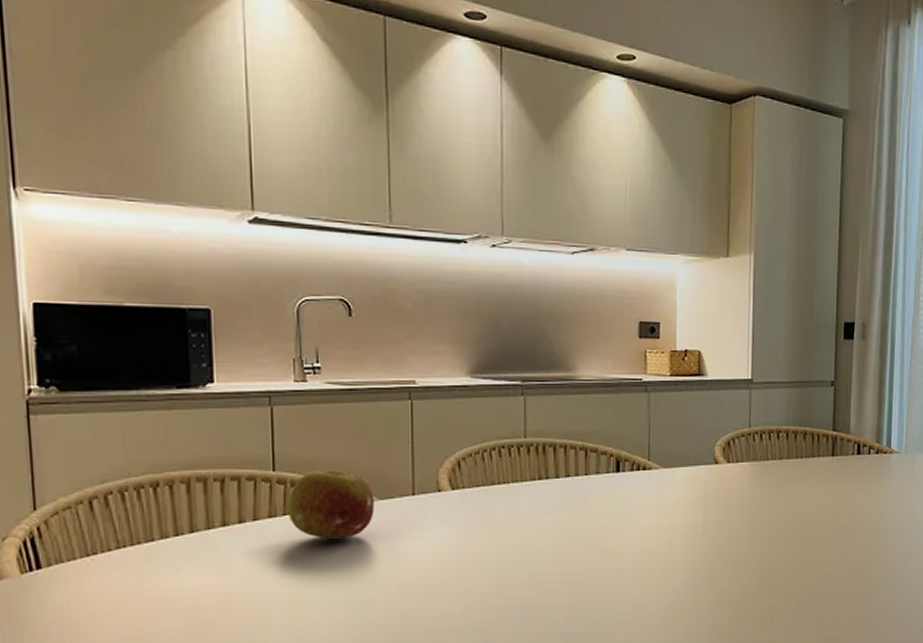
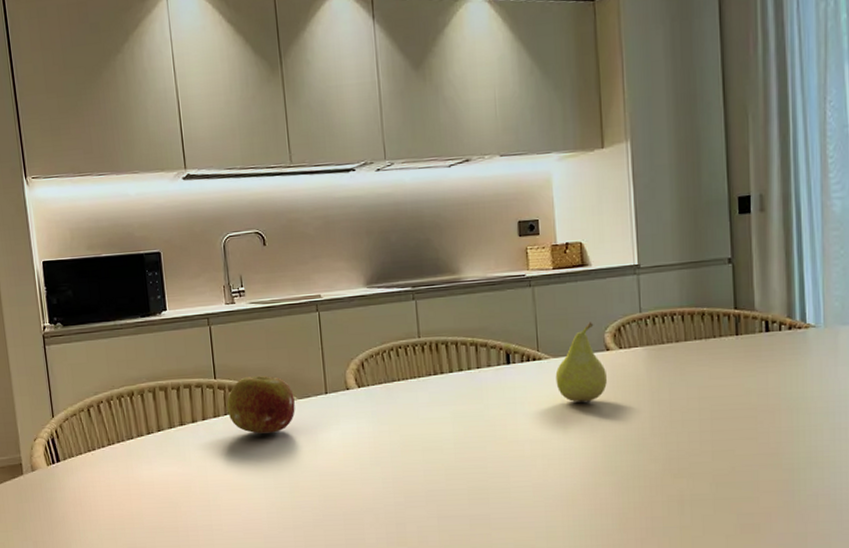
fruit: none [664,434,713,516] -> present [555,322,607,403]

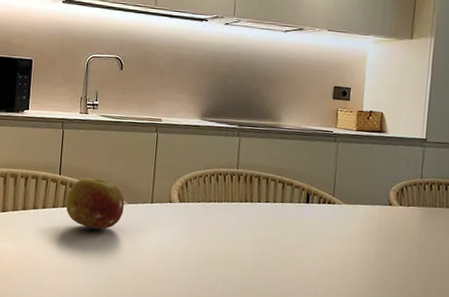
fruit: present [555,322,607,403] -> none [344,179,387,246]

